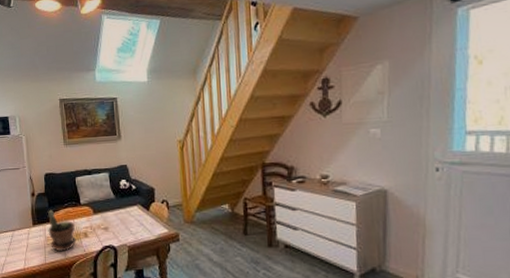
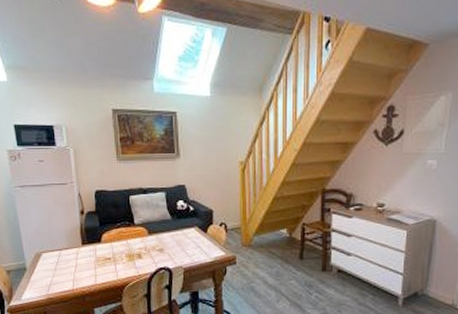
potted plant: present [47,209,77,252] -> none [98,229,130,273]

